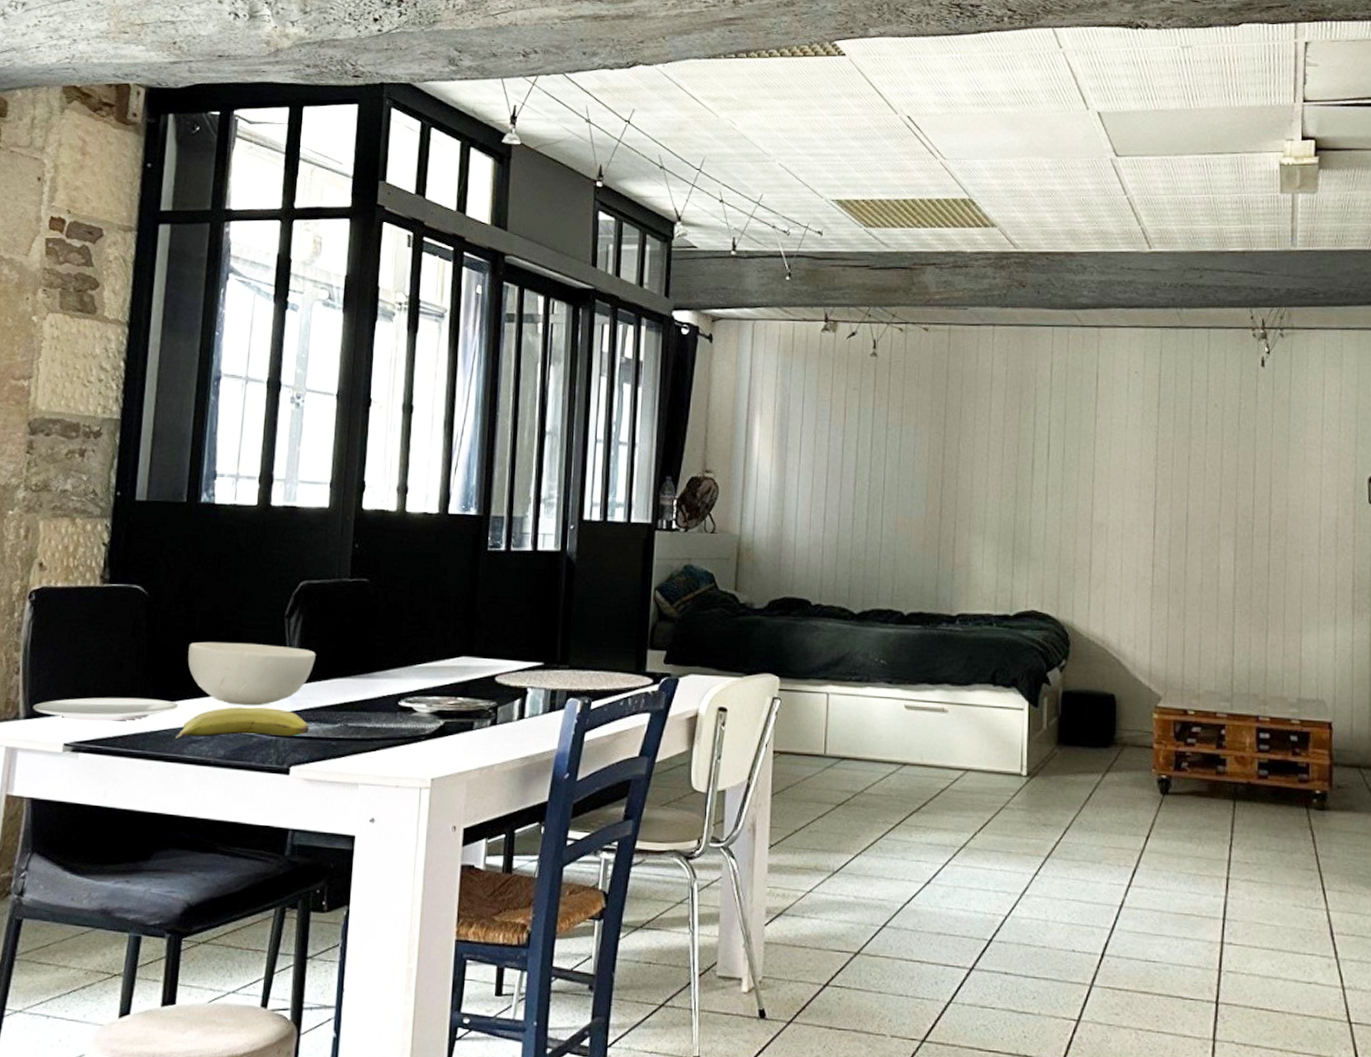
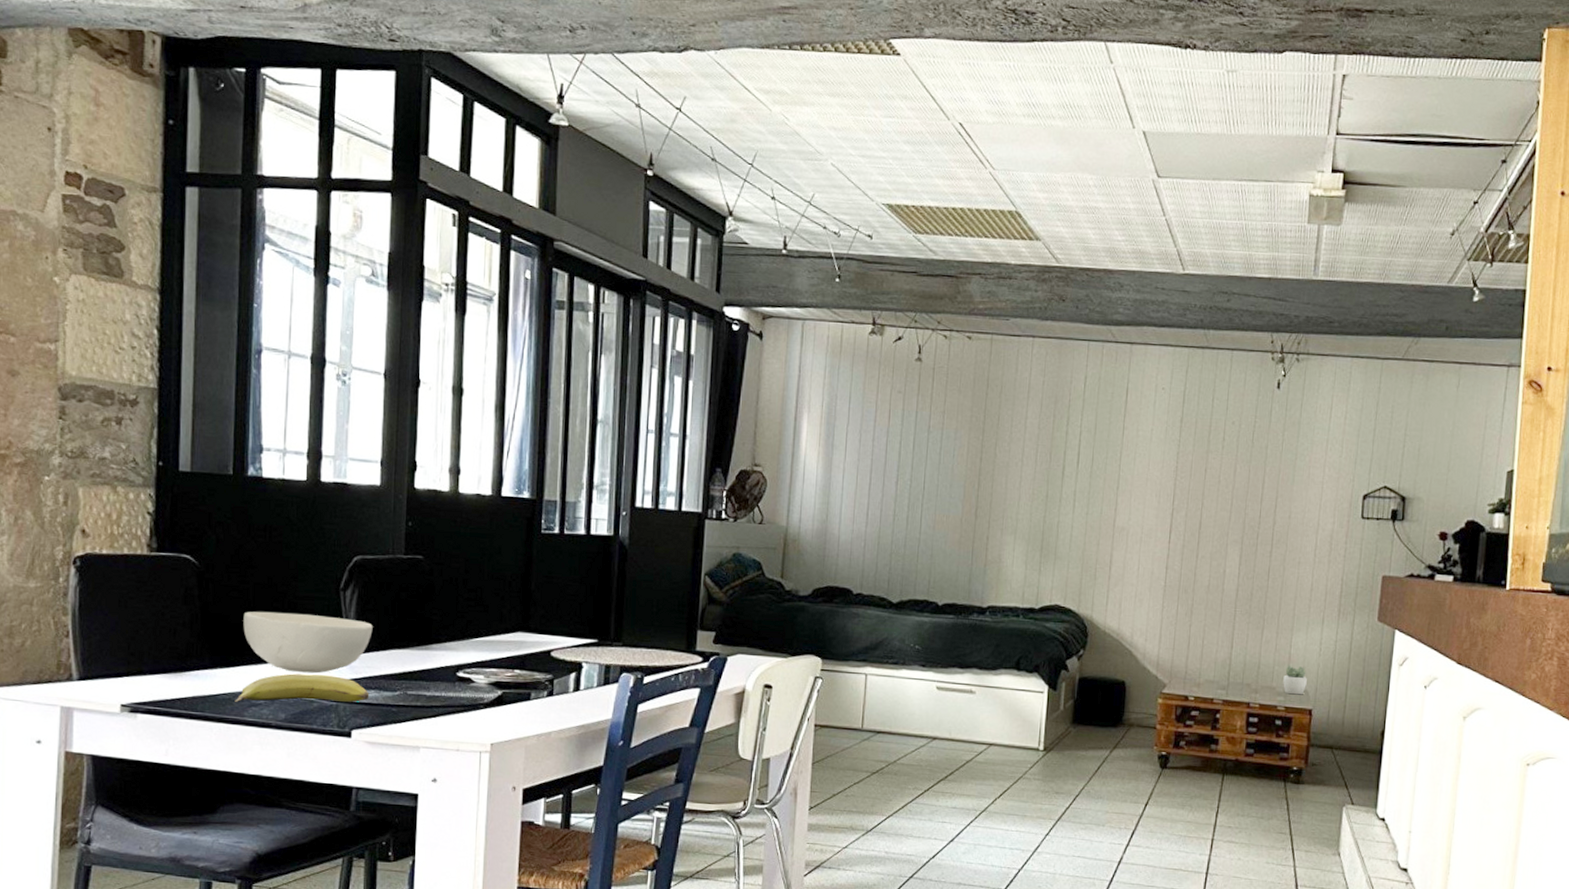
plate: present [33,697,179,722] -> none [86,661,237,685]
succulent plant: none [1295,672,1323,706] -> present [1283,666,1307,695]

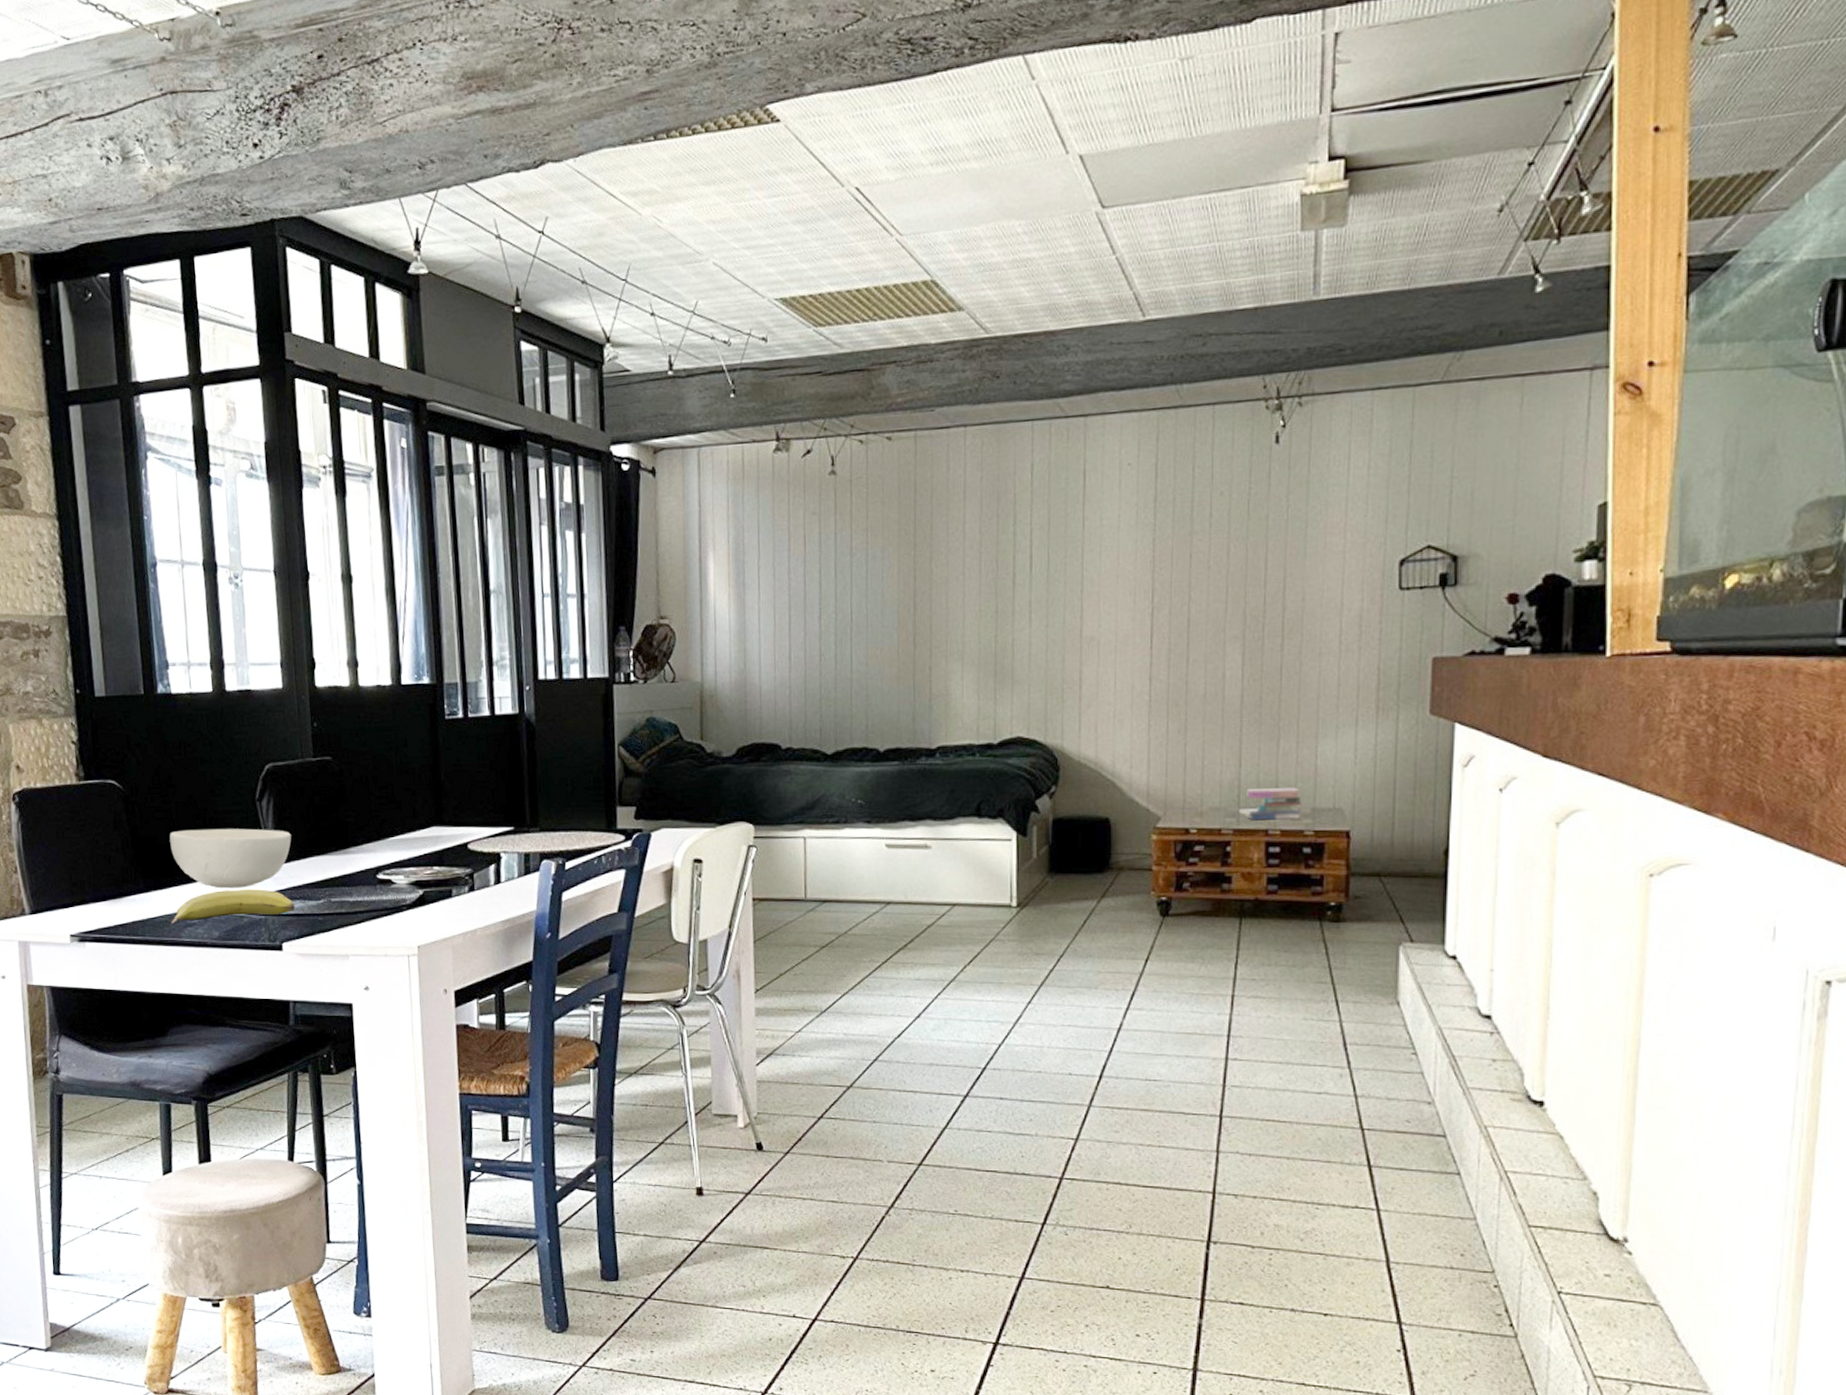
books: none [1228,667,1277,696] -> present [1239,787,1301,821]
succulent plant: present [1283,666,1307,695] -> none [1309,780,1340,815]

